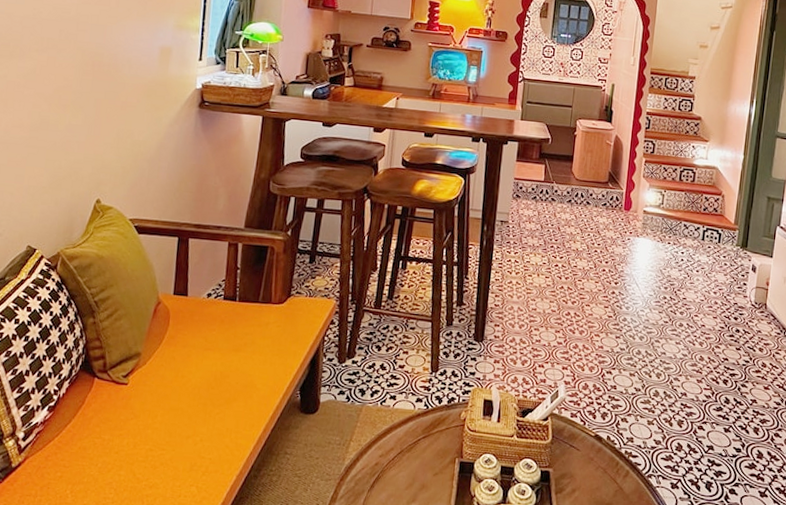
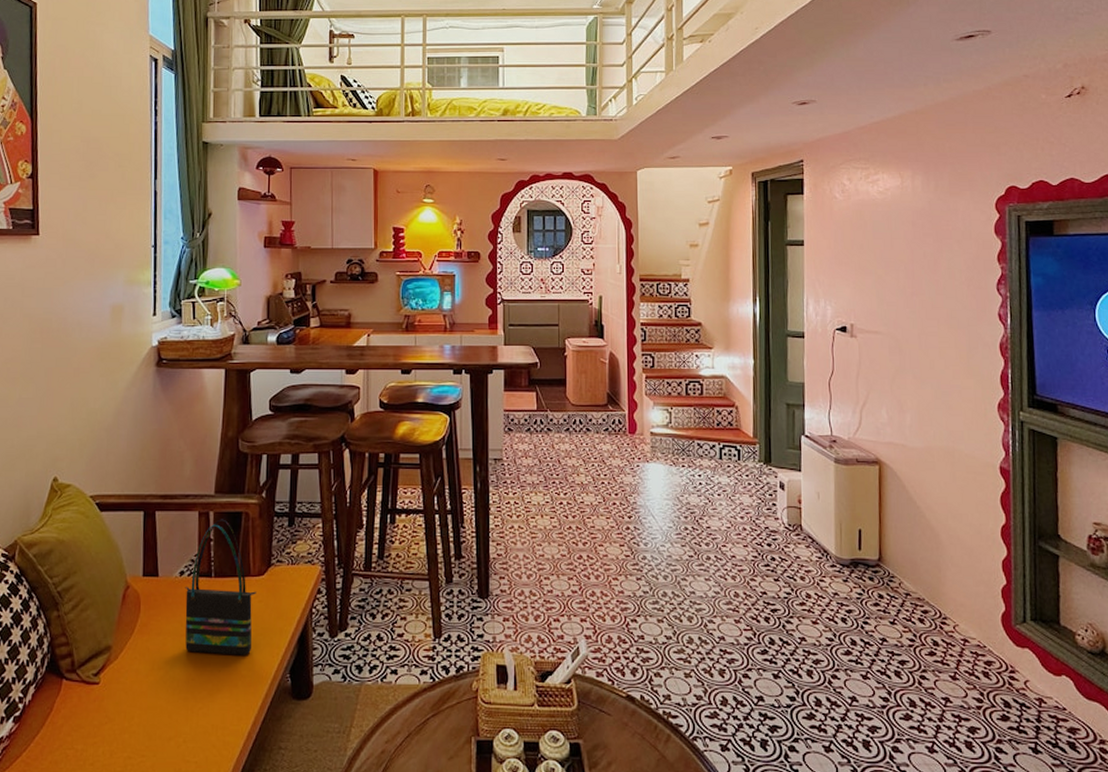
tote bag: none [208,250,276,372] -> present [185,519,256,655]

